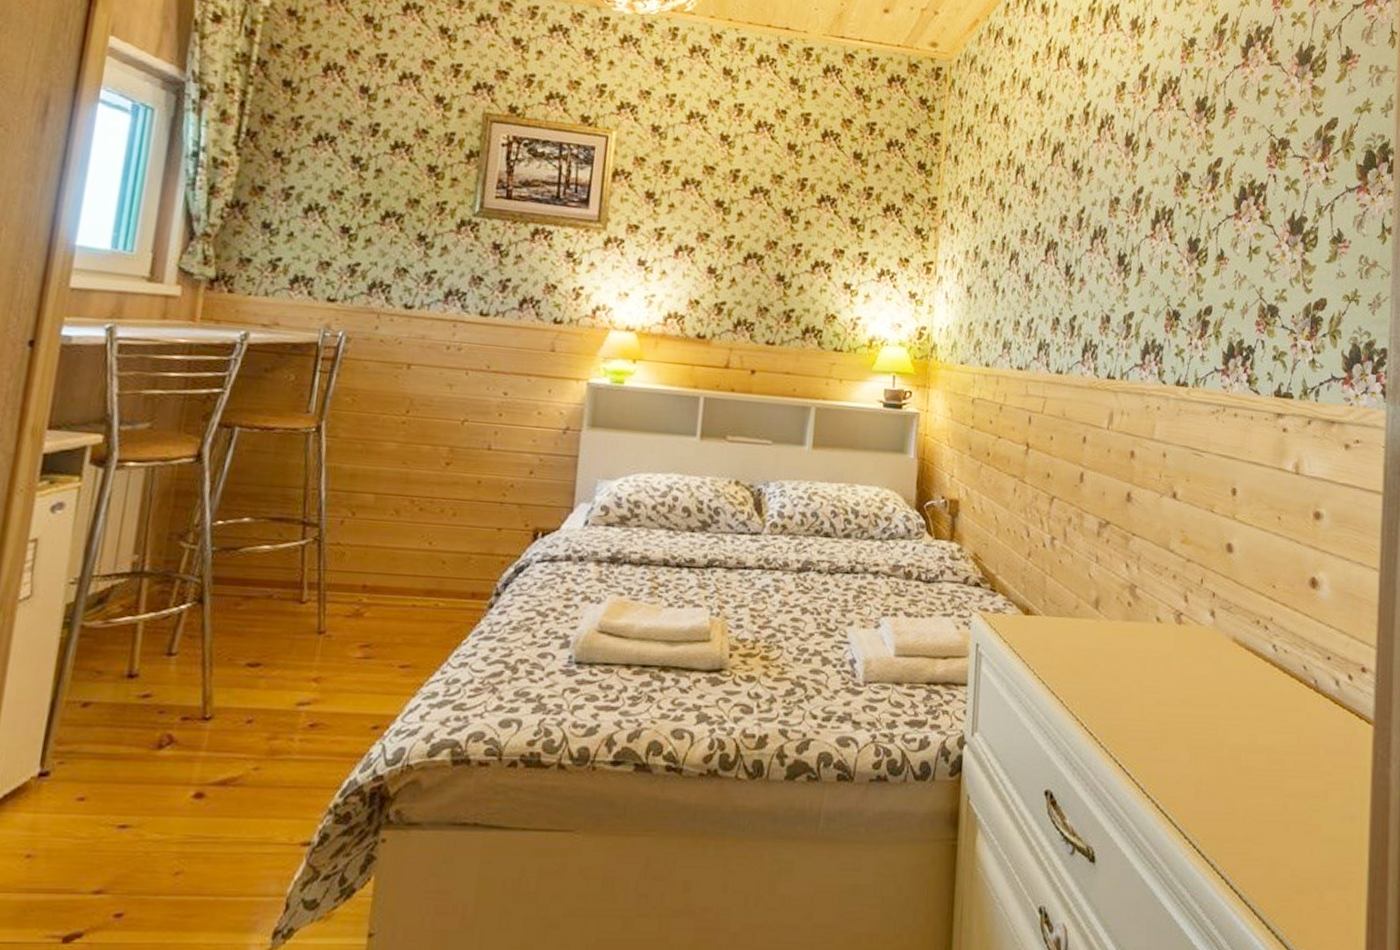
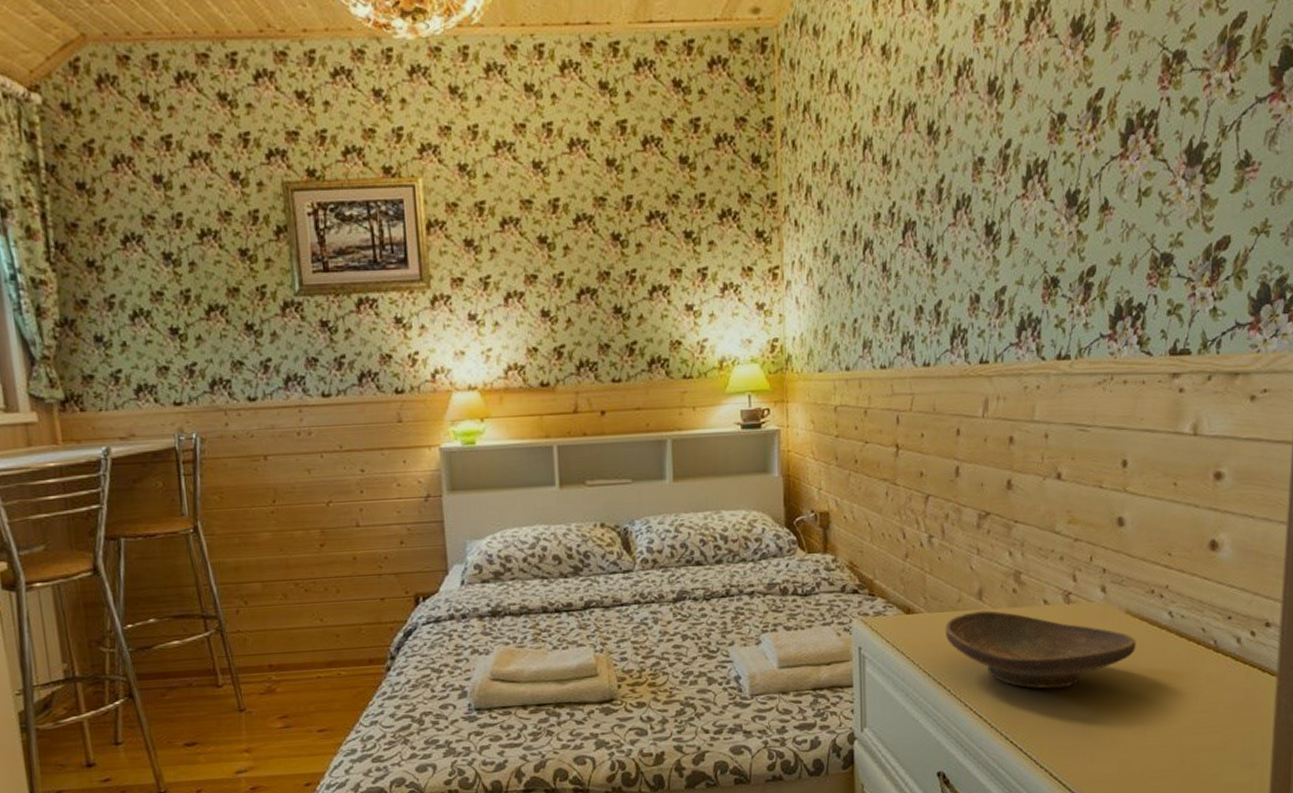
decorative bowl: none [1061,620,1242,712] -> present [945,610,1136,689]

